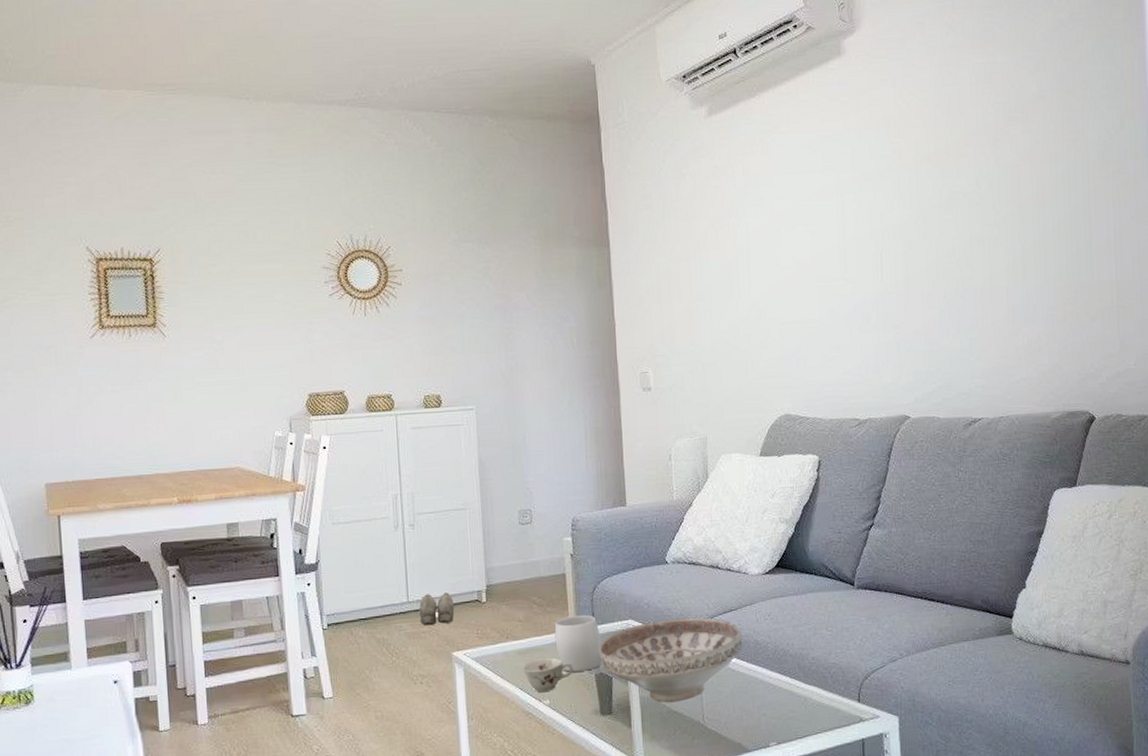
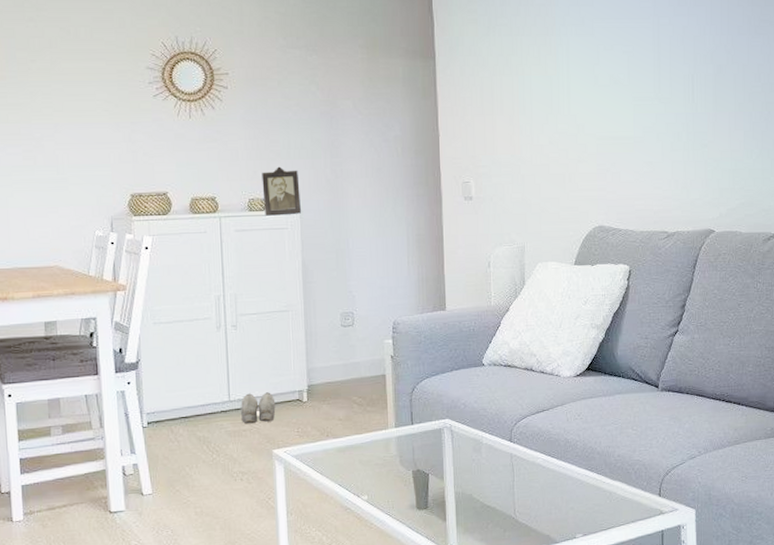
photo frame: none [437,362,476,413] -> present [262,166,301,216]
teacup: present [522,658,573,692] -> none [341,455,391,488]
mug: present [554,614,602,672] -> none [373,414,419,469]
decorative bowl: present [598,617,743,703] -> none [416,416,554,498]

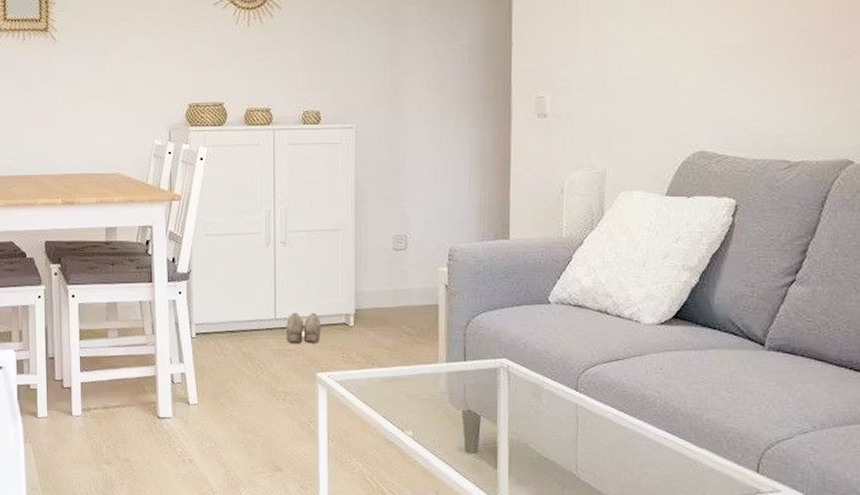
photo frame: present [262,166,301,216] -> none [318,77,356,130]

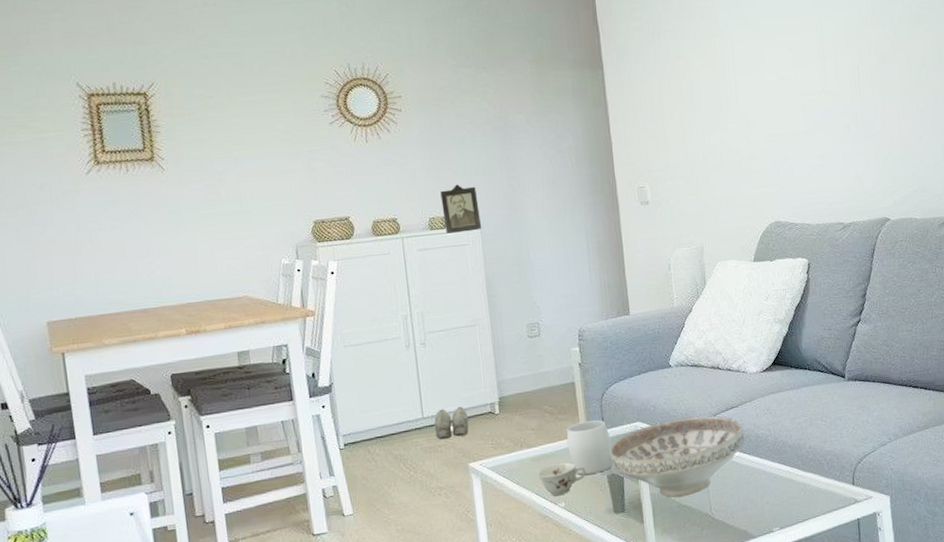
photo frame: none [318,77,356,130] -> present [440,184,481,234]
teacup: none [386,389,439,422] -> present [537,462,586,496]
mug: none [422,348,471,406] -> present [566,420,613,475]
decorative bowl: none [468,361,628,449] -> present [609,415,744,498]

